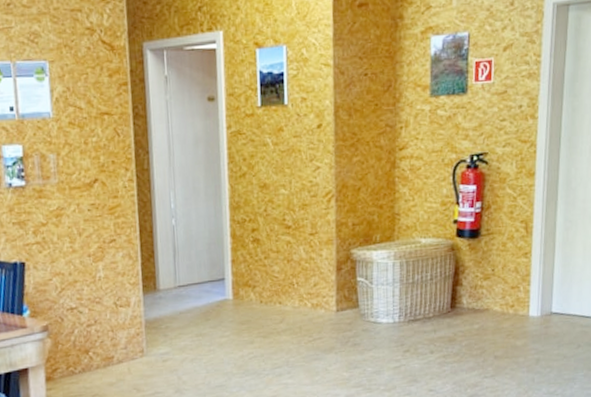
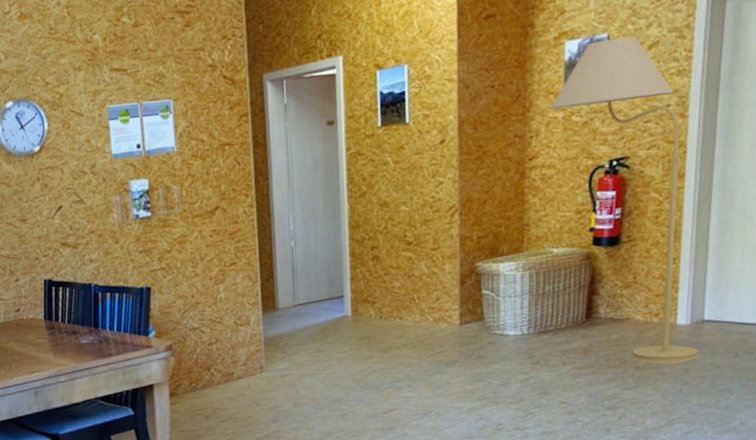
floor lamp: none [417,36,548,353] -> present [549,36,698,363]

